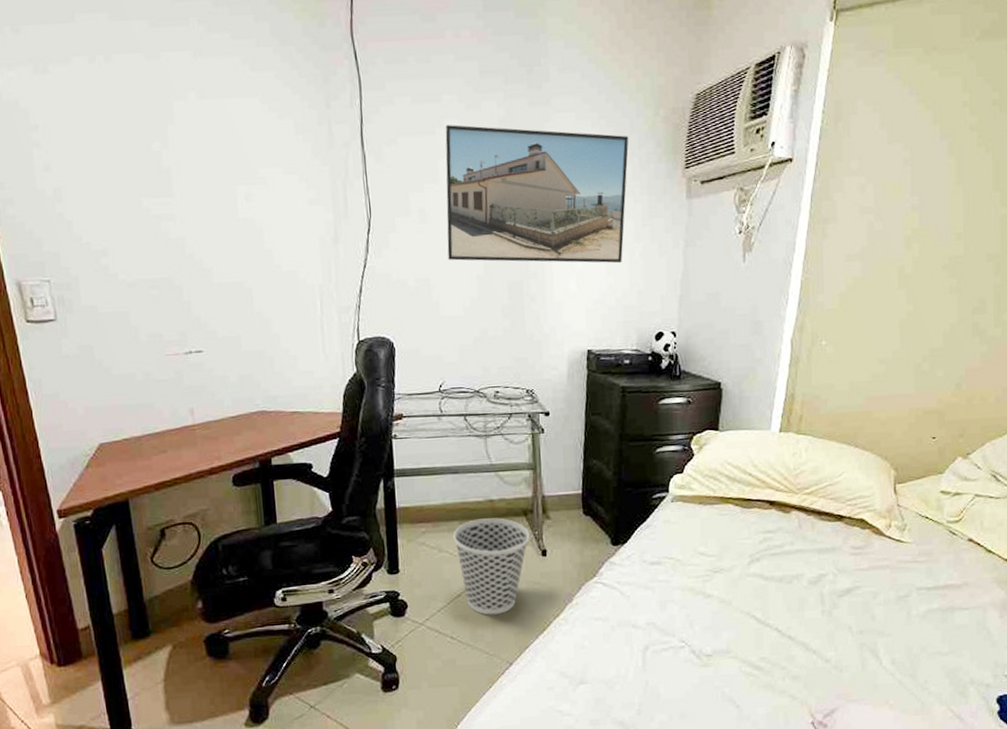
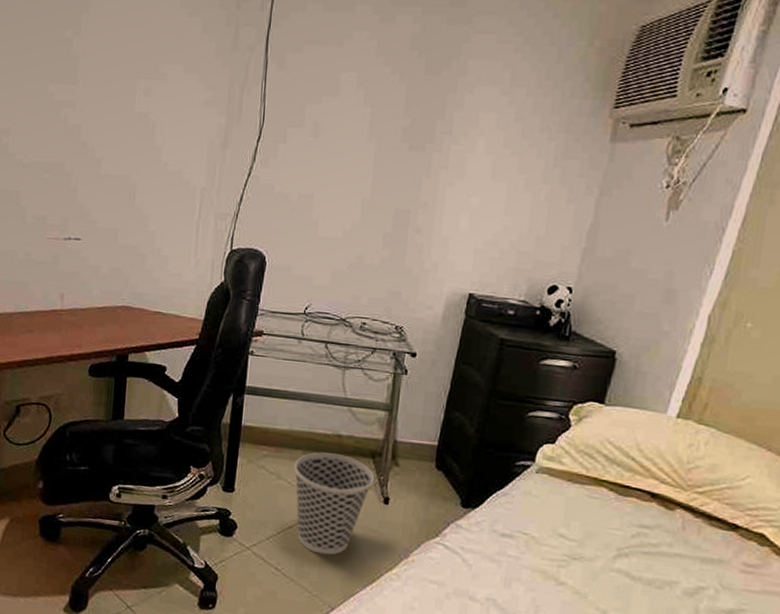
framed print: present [445,125,629,264] -> none [335,37,555,205]

